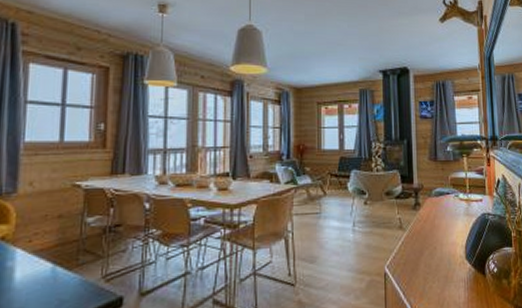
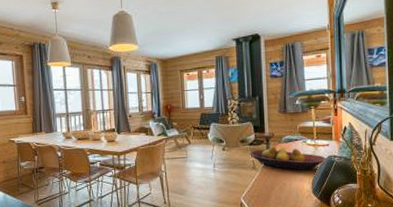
fruit bowl: none [395,201,480,232] -> present [249,146,326,171]

